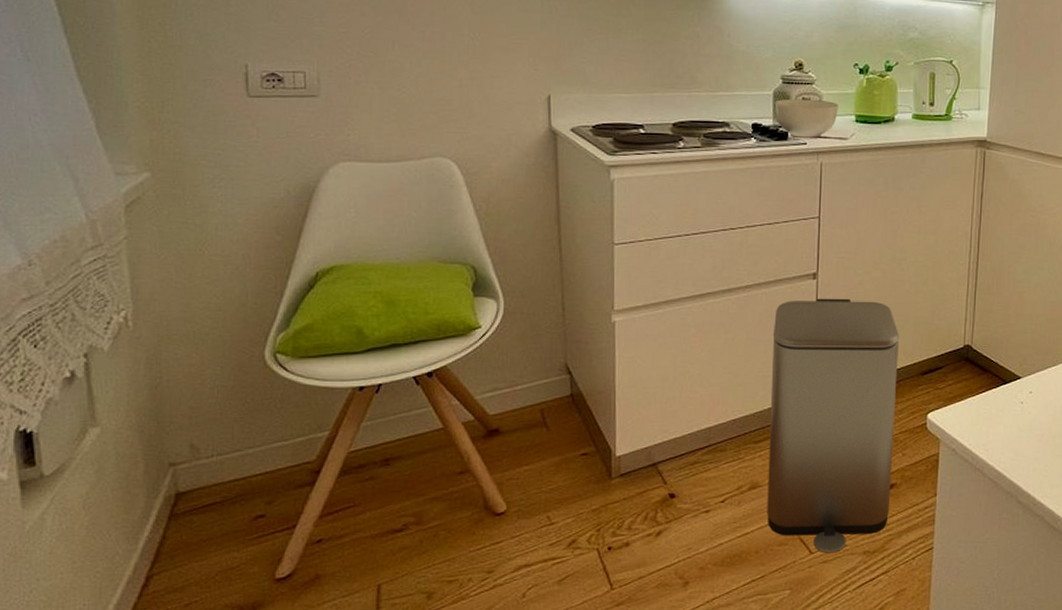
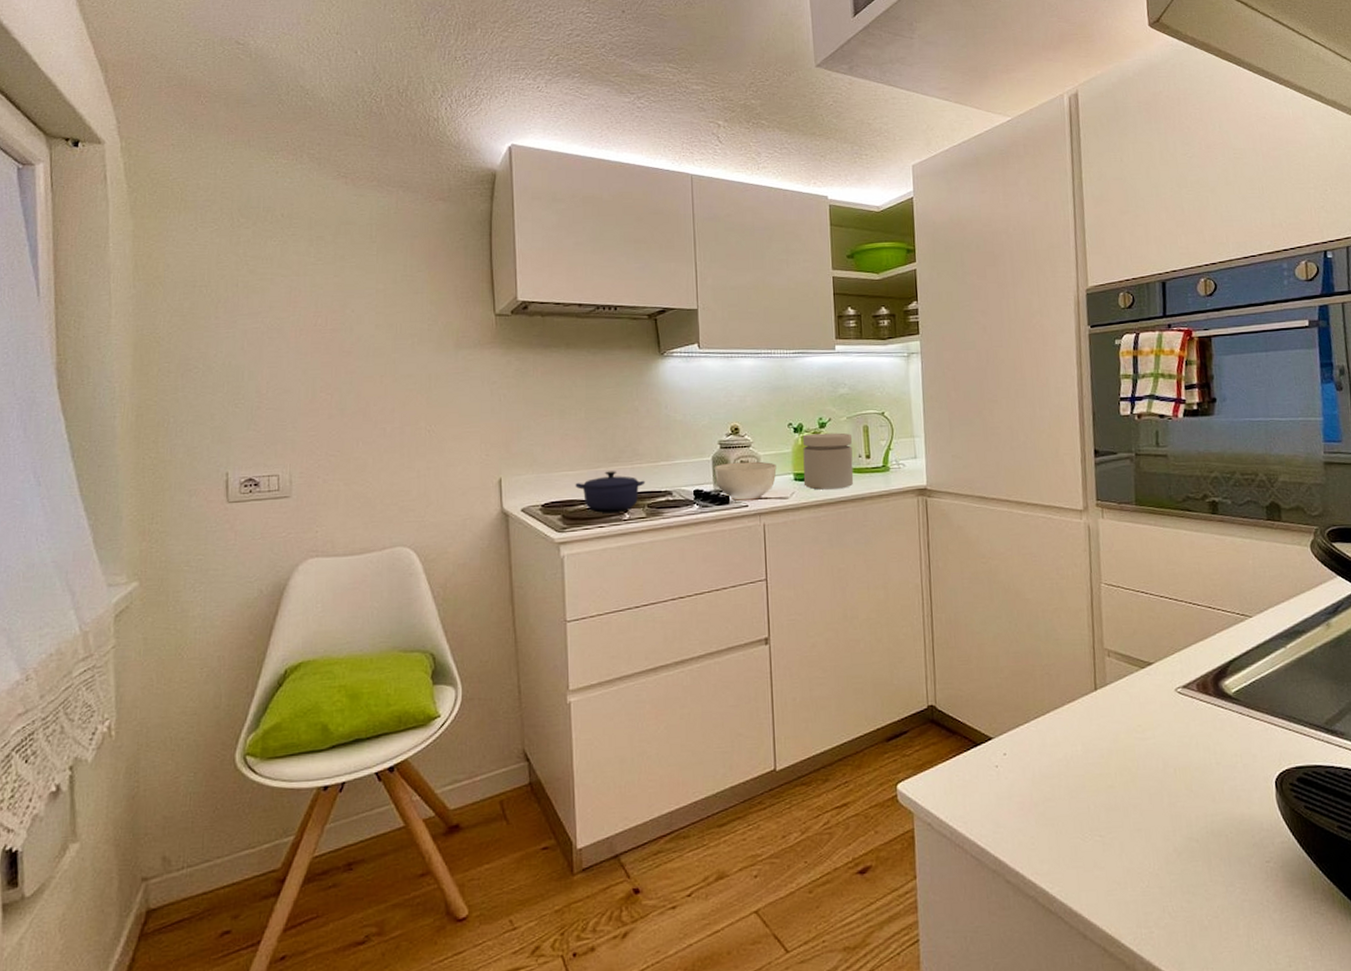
cooking pot: none [629,97,703,139] -> present [575,471,646,513]
pedal bin: present [767,298,900,553] -> none [728,662,867,951]
jar: none [864,76,918,134] -> present [802,432,854,490]

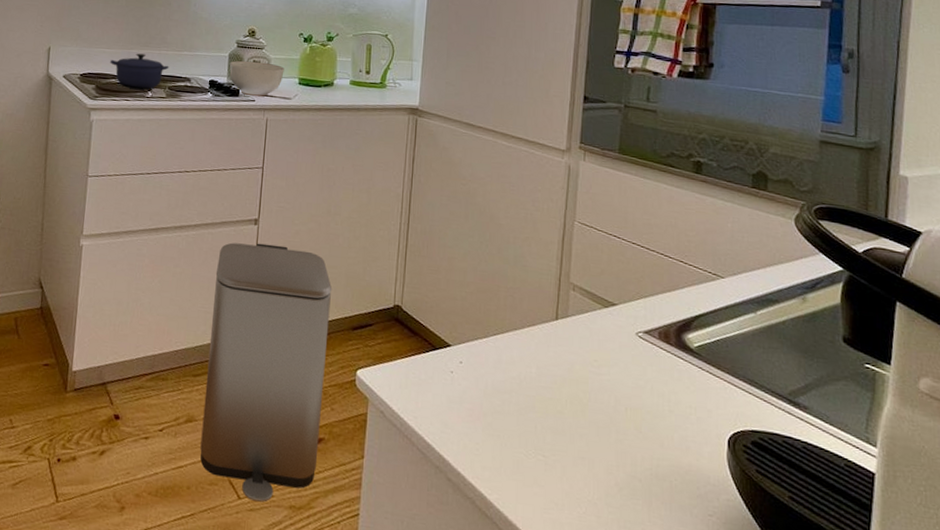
pedal bin: none [728,662,867,951] -> present [200,242,333,503]
jar: present [802,432,854,490] -> none [306,45,356,98]

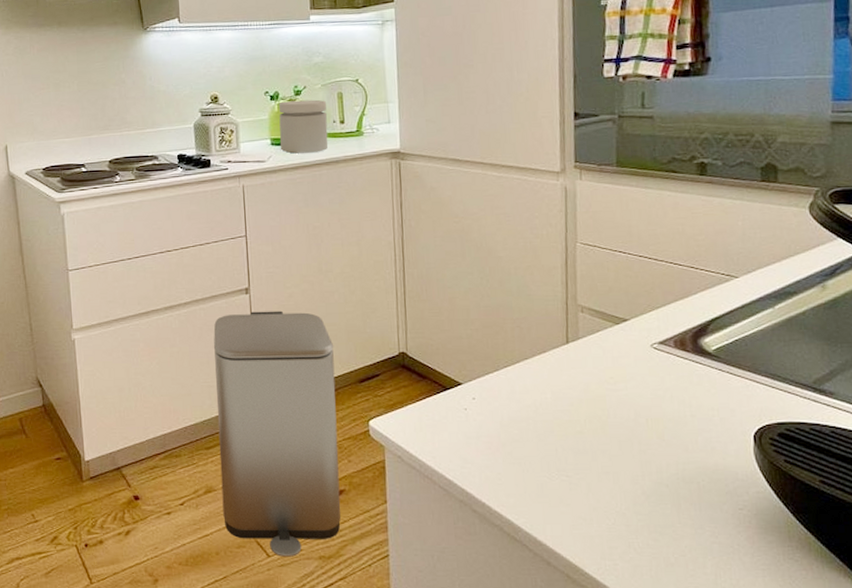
cooking pot: present [110,53,169,90] -> none [71,138,134,176]
bowl: present [229,60,284,97] -> none [195,127,254,165]
jar: none [306,45,356,98] -> present [278,99,328,154]

